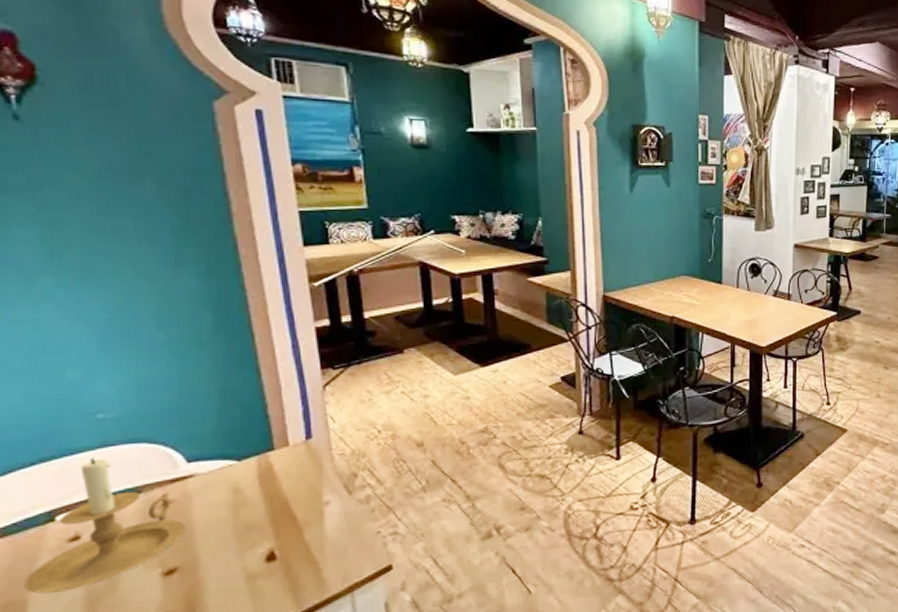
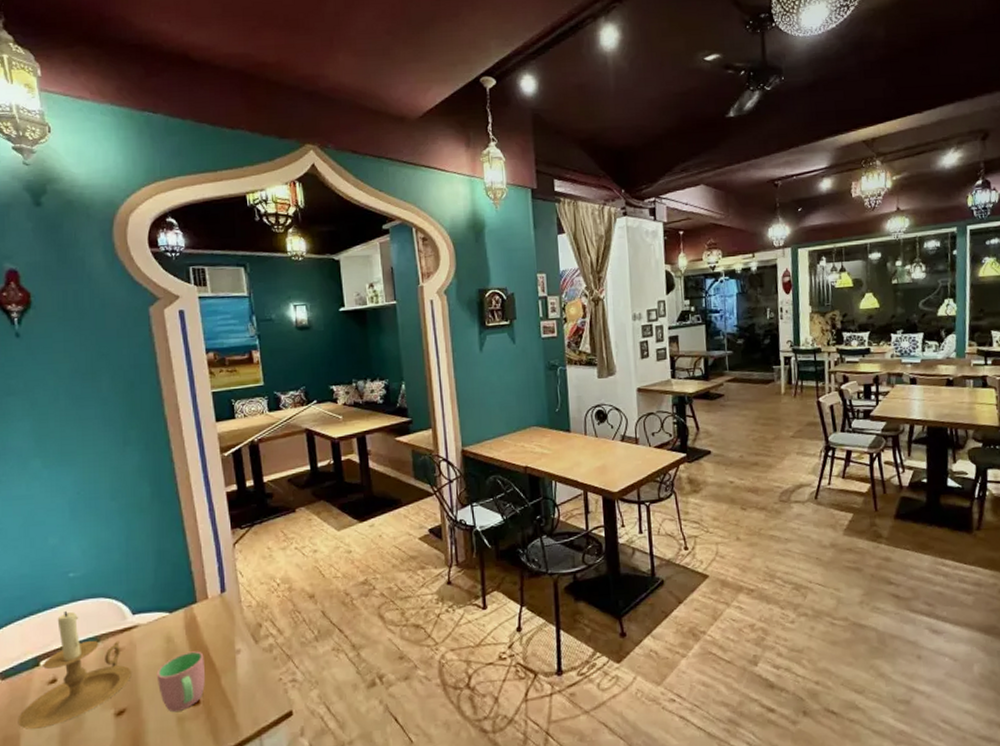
cup: none [219,503,285,569] -> present [156,651,206,712]

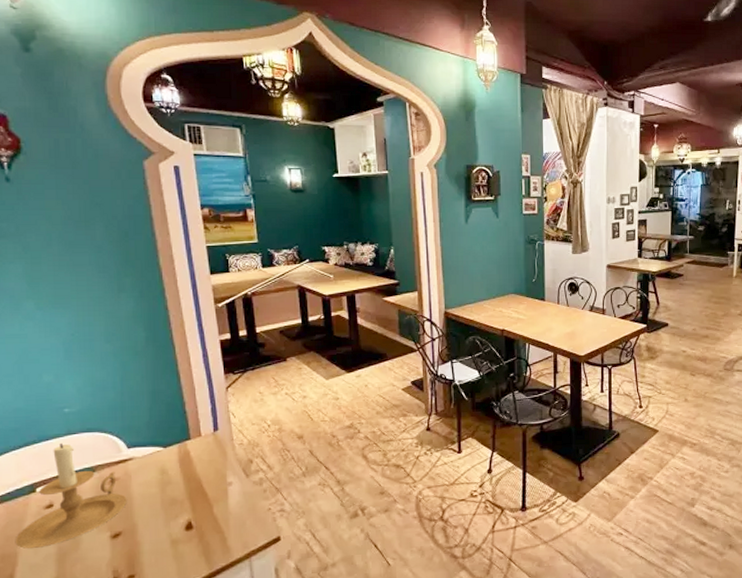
cup: present [156,651,206,712] -> none [151,482,199,535]

